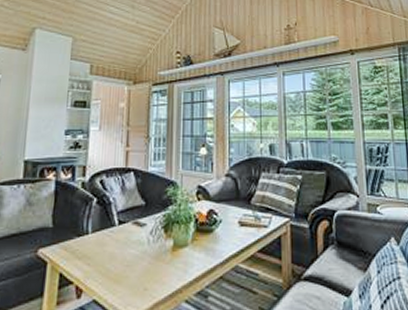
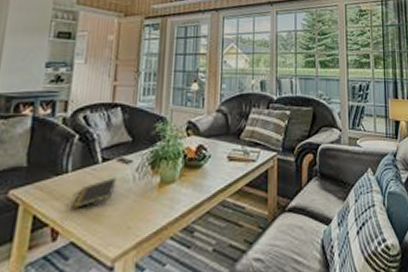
notepad: none [93,239,132,268] -> present [72,177,116,209]

